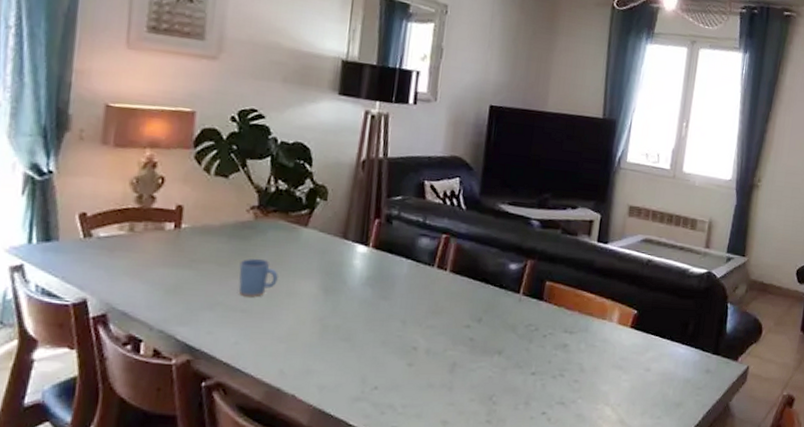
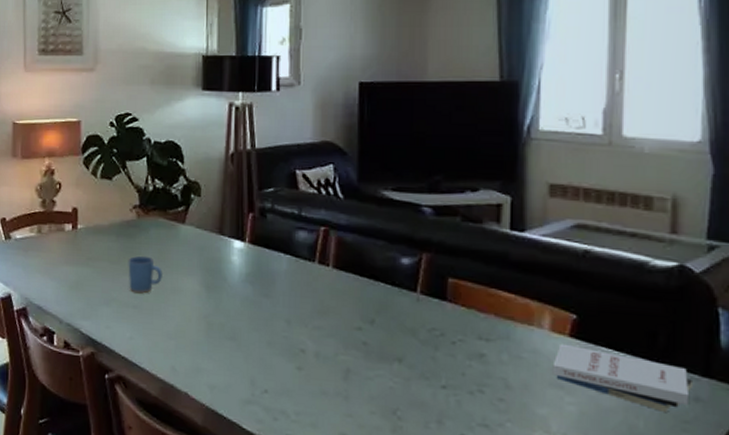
books: none [615,333,707,382] -> present [552,343,694,412]

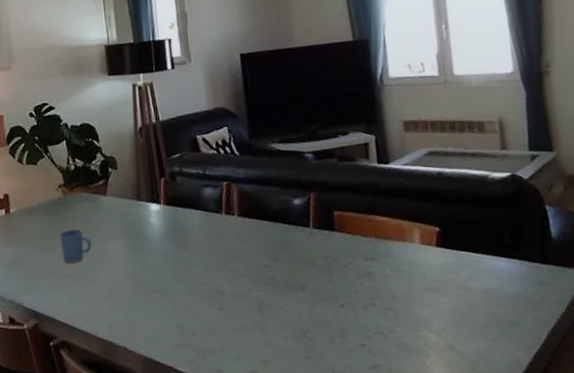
books: present [552,343,694,412] -> none [426,253,537,298]

